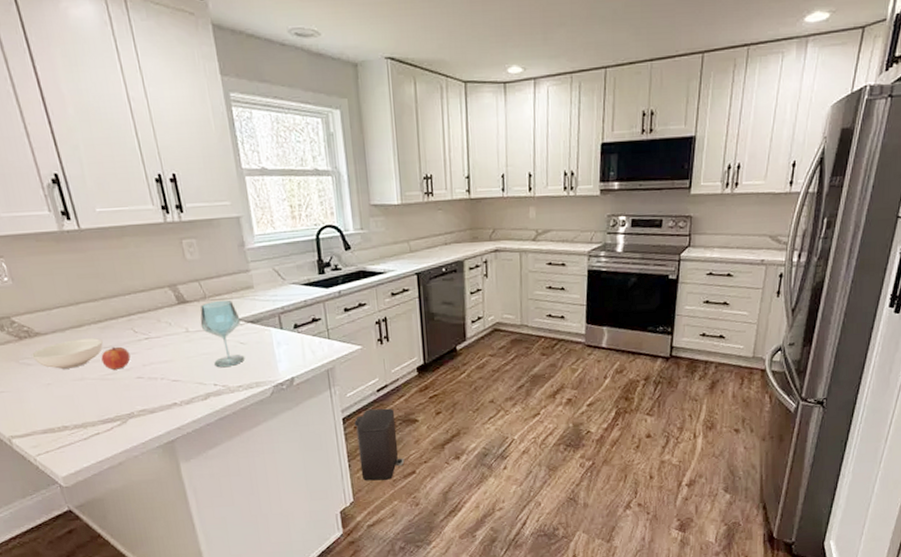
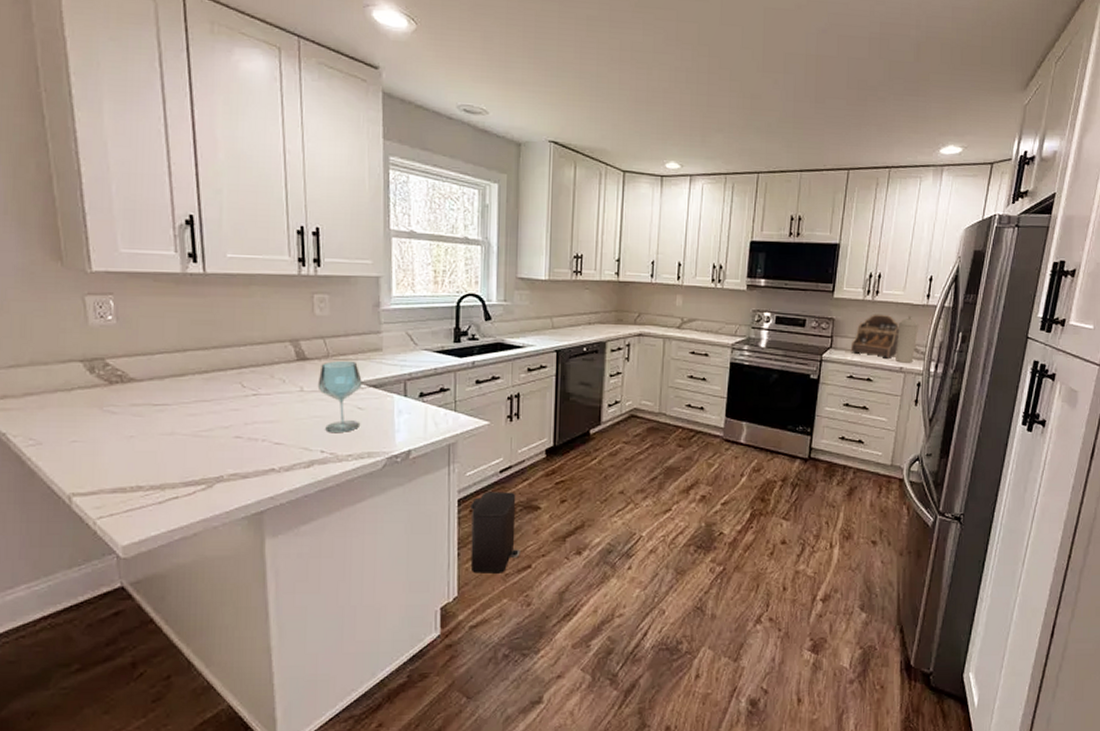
bowl: present [31,338,103,369] -> none [118,389,204,421]
fruit: present [101,346,131,370] -> none [199,401,232,426]
spice rack: none [709,206,761,252] -> present [850,314,900,359]
canister: none [756,205,782,255] -> present [895,315,920,363]

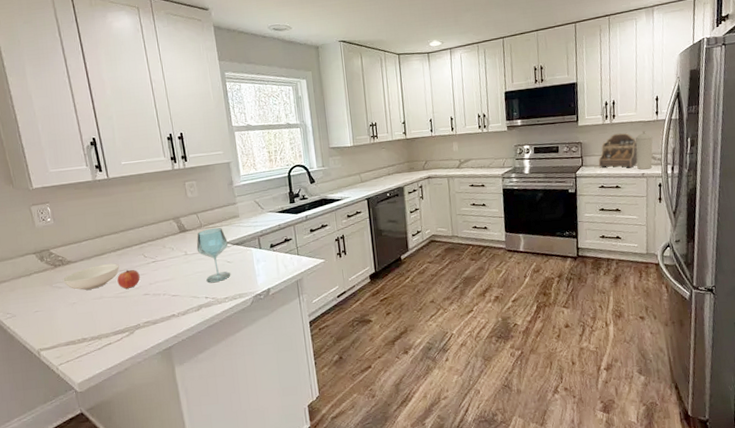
bowl: none [118,389,204,421] -> present [62,263,119,290]
fruit: none [199,401,232,426] -> present [117,269,140,289]
pedal bin: present [470,491,521,574] -> none [319,311,362,377]

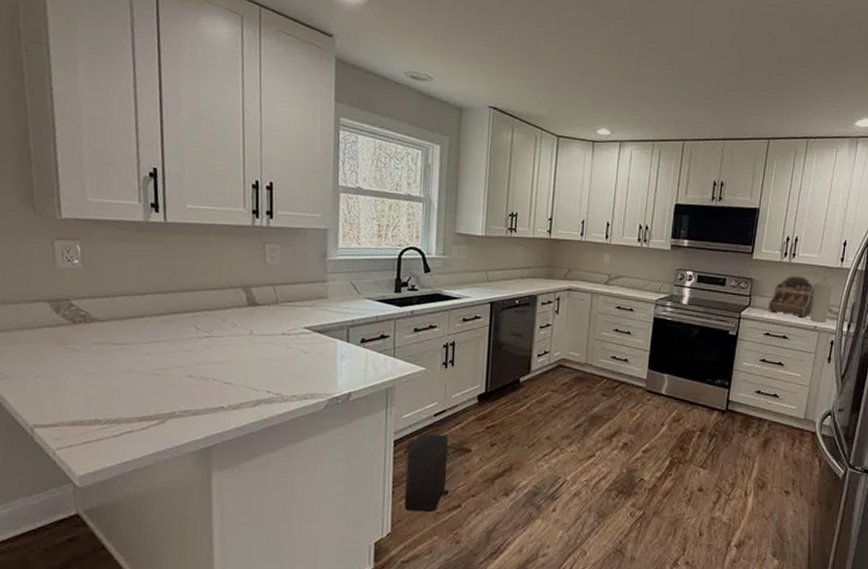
bowl: present [62,263,119,290] -> none [81,330,161,359]
fruit: present [117,269,140,289] -> none [155,341,186,365]
wine glass: present [196,227,231,283] -> none [266,306,308,375]
pedal bin: none [319,311,362,377] -> present [404,434,452,512]

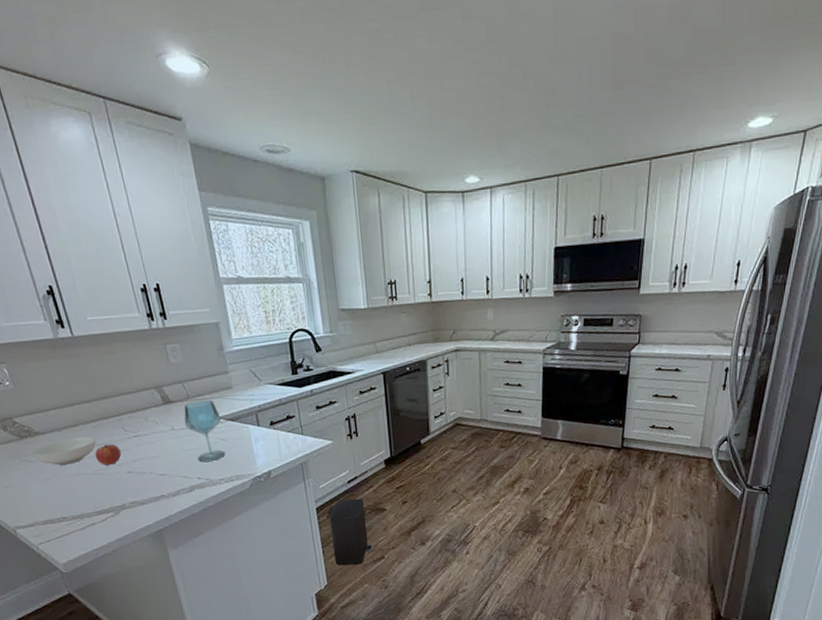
bowl: none [81,330,161,359] -> present [31,436,97,465]
fruit: none [155,341,186,365] -> present [95,443,122,465]
wine glass: none [266,306,308,375] -> present [184,399,226,462]
spice rack: present [767,275,815,318] -> none [658,305,707,348]
canister: present [810,277,834,323] -> none [703,302,727,351]

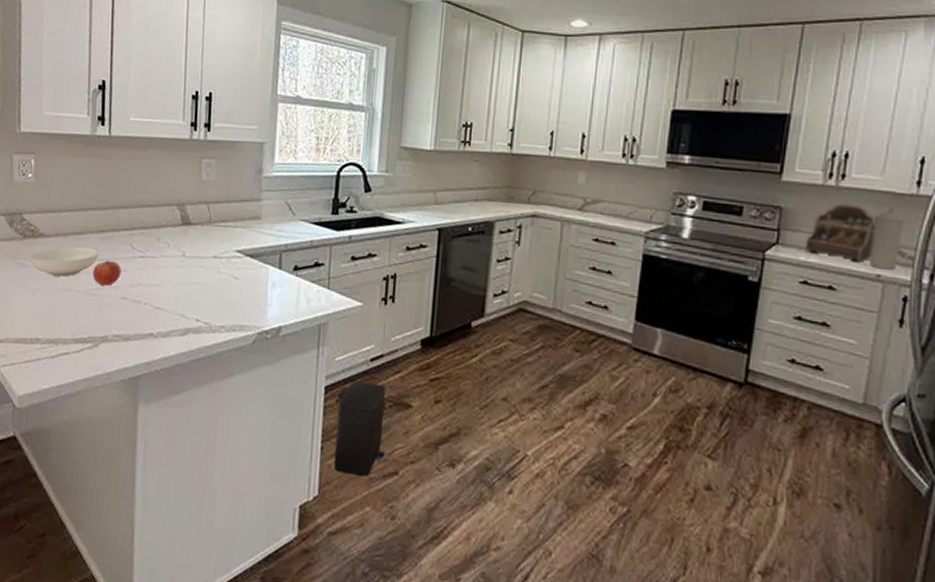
wine glass: present [184,399,226,462] -> none [198,227,240,303]
spice rack: none [658,305,707,348] -> present [804,203,877,262]
canister: none [703,302,727,351] -> present [870,206,906,270]

